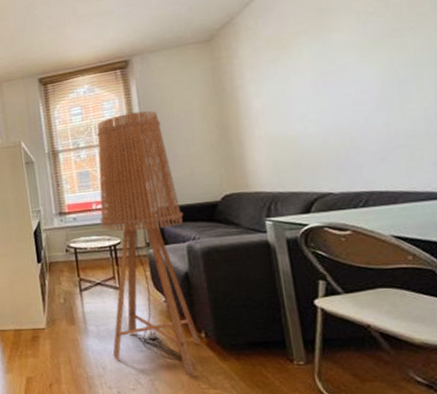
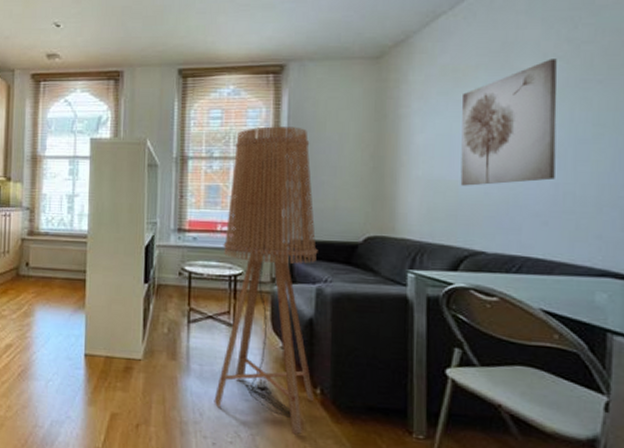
wall art: none [289,15,385,139] -> present [460,59,557,186]

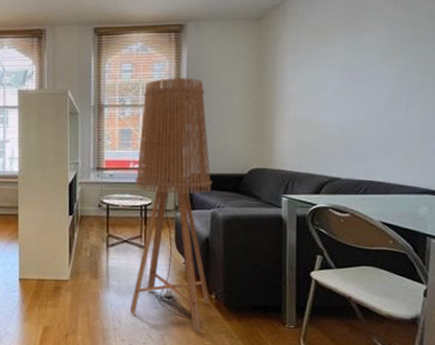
wall art: present [460,59,557,186] -> none [322,21,395,125]

